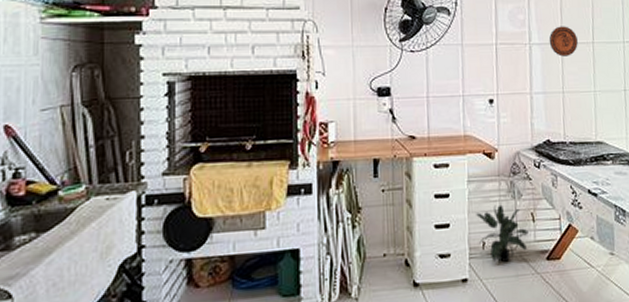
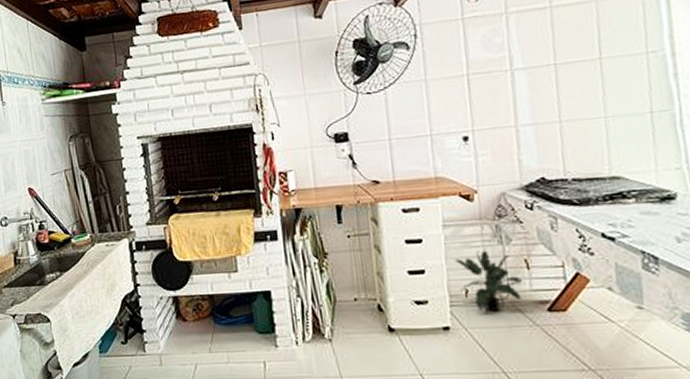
decorative plate: present [549,26,578,57] -> none [537,43,579,80]

